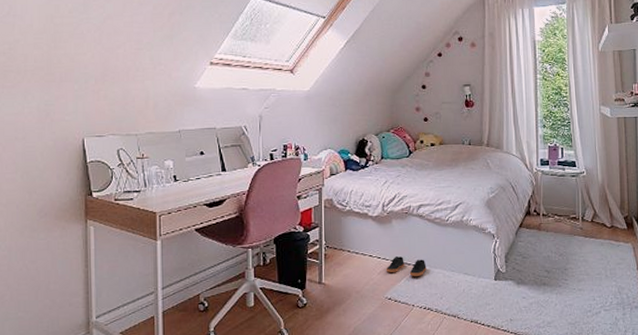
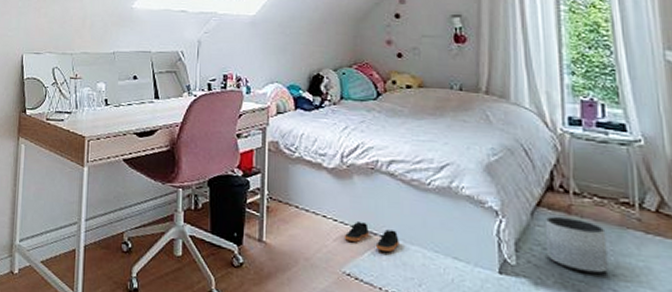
planter: none [524,232,562,271] -> present [545,216,608,274]

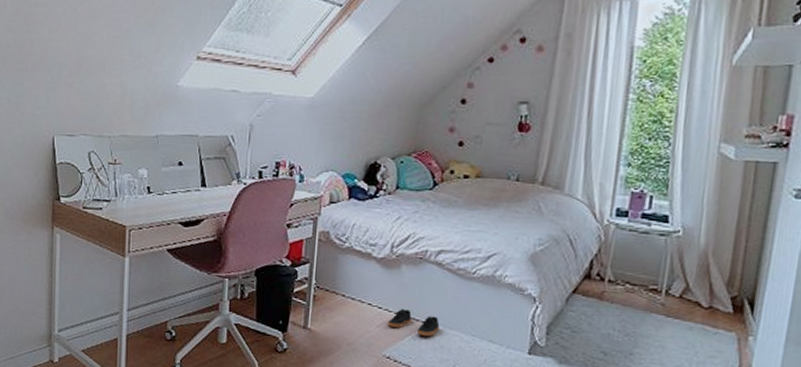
planter: present [545,216,608,274] -> none [574,302,631,353]

